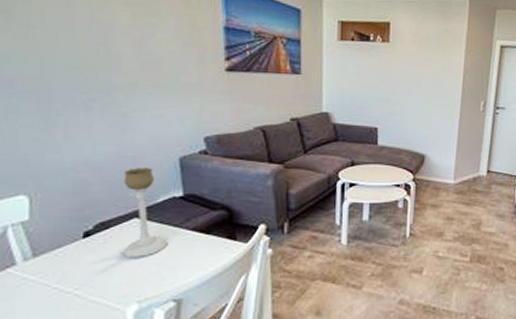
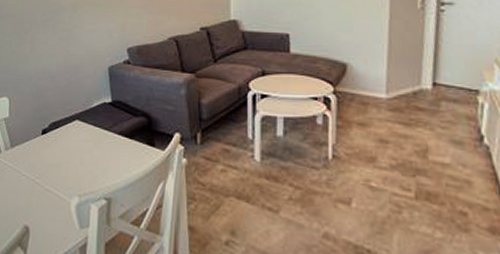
candle holder: present [123,168,168,258] -> none [68,76,100,155]

